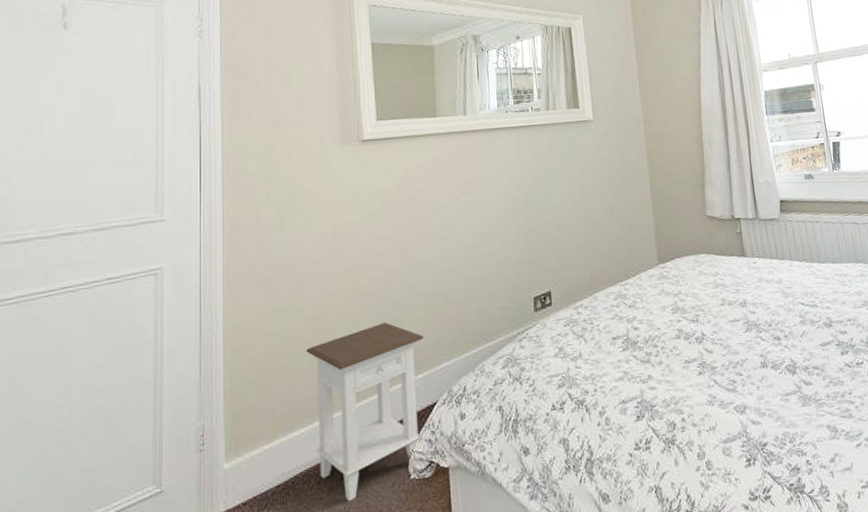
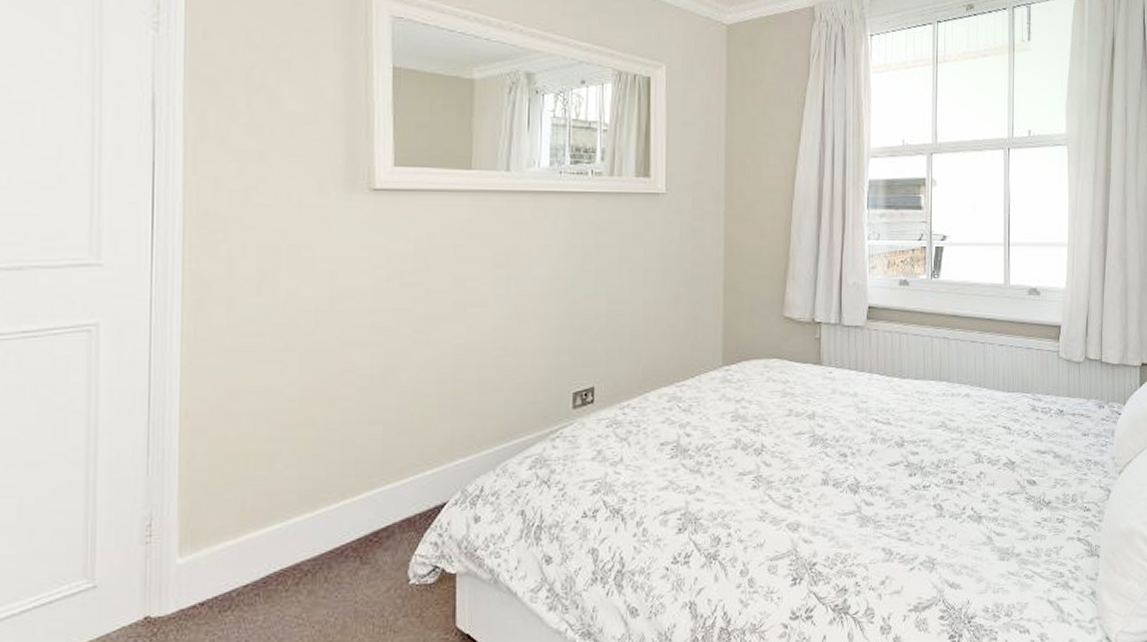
nightstand: present [306,322,424,502] -> none [287,409,437,606]

